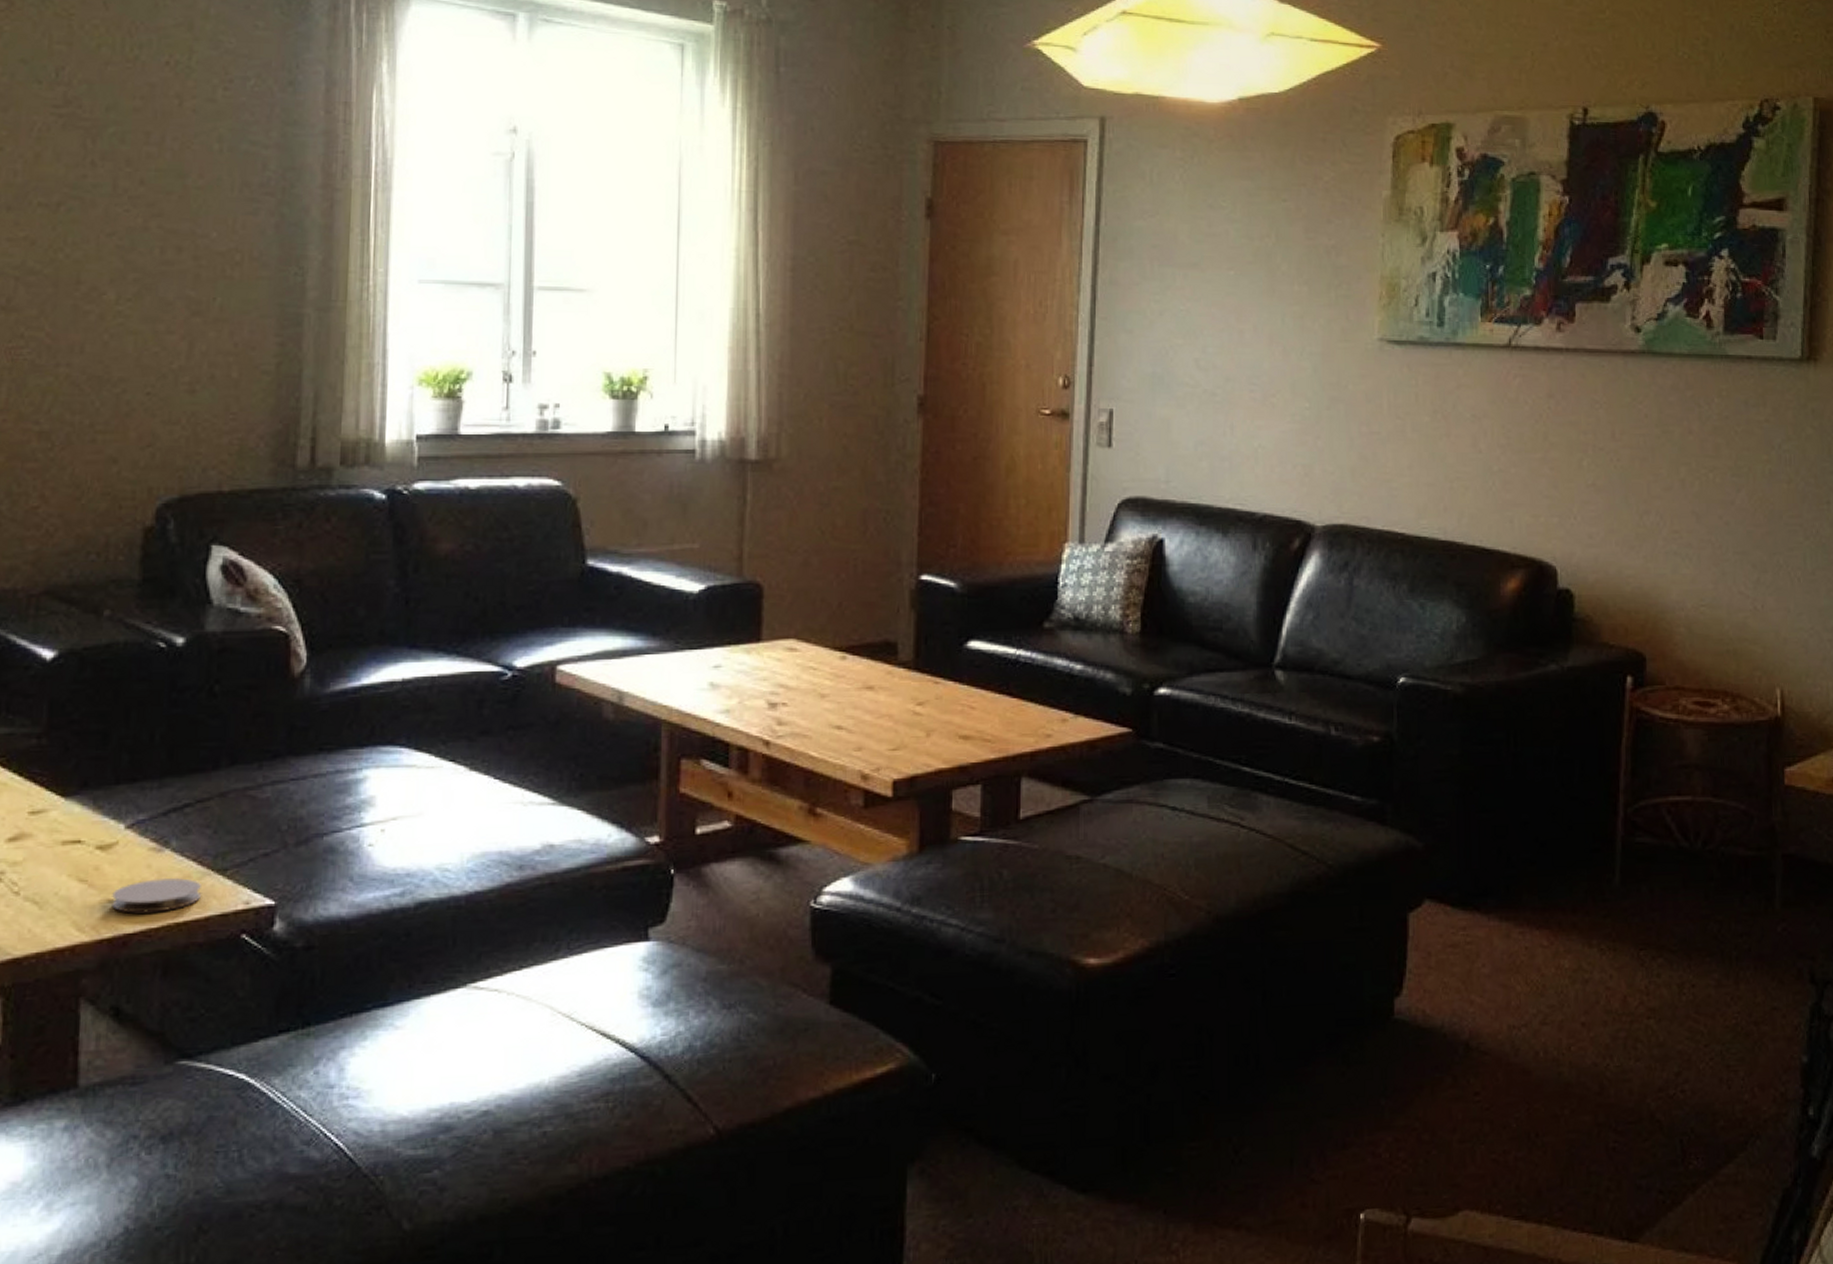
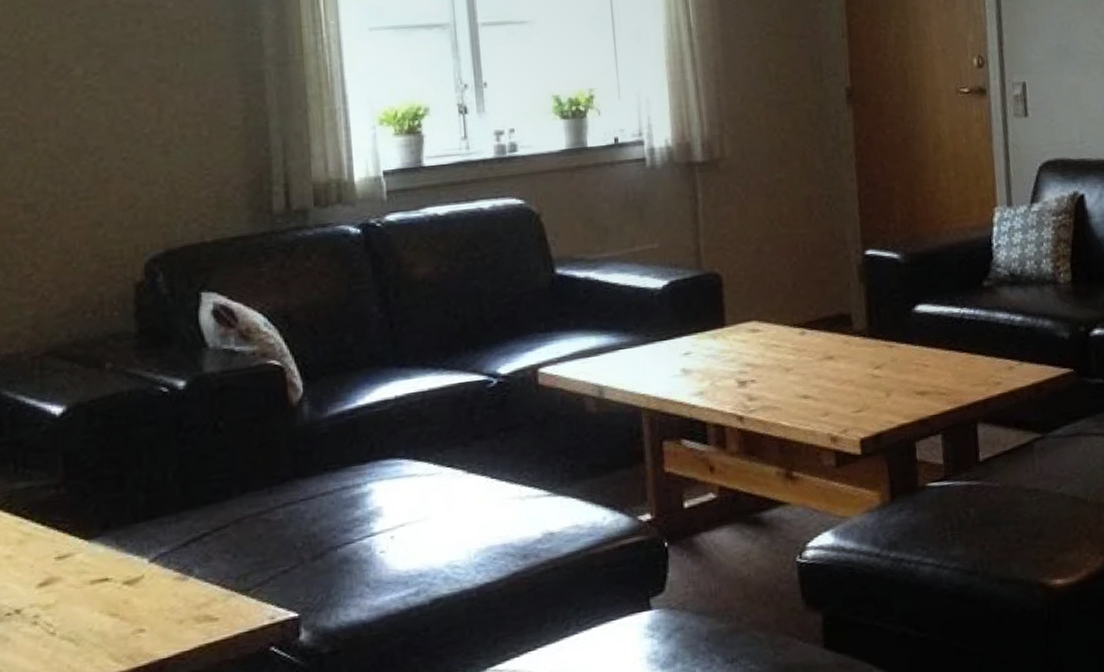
coaster: present [112,877,202,913] -> none [144,602,229,640]

